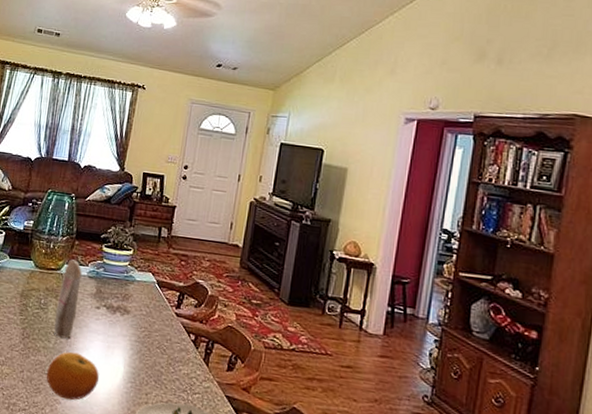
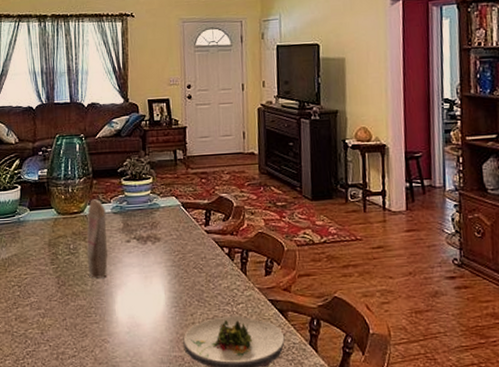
fruit: present [46,351,99,401] -> none [89,289,142,337]

